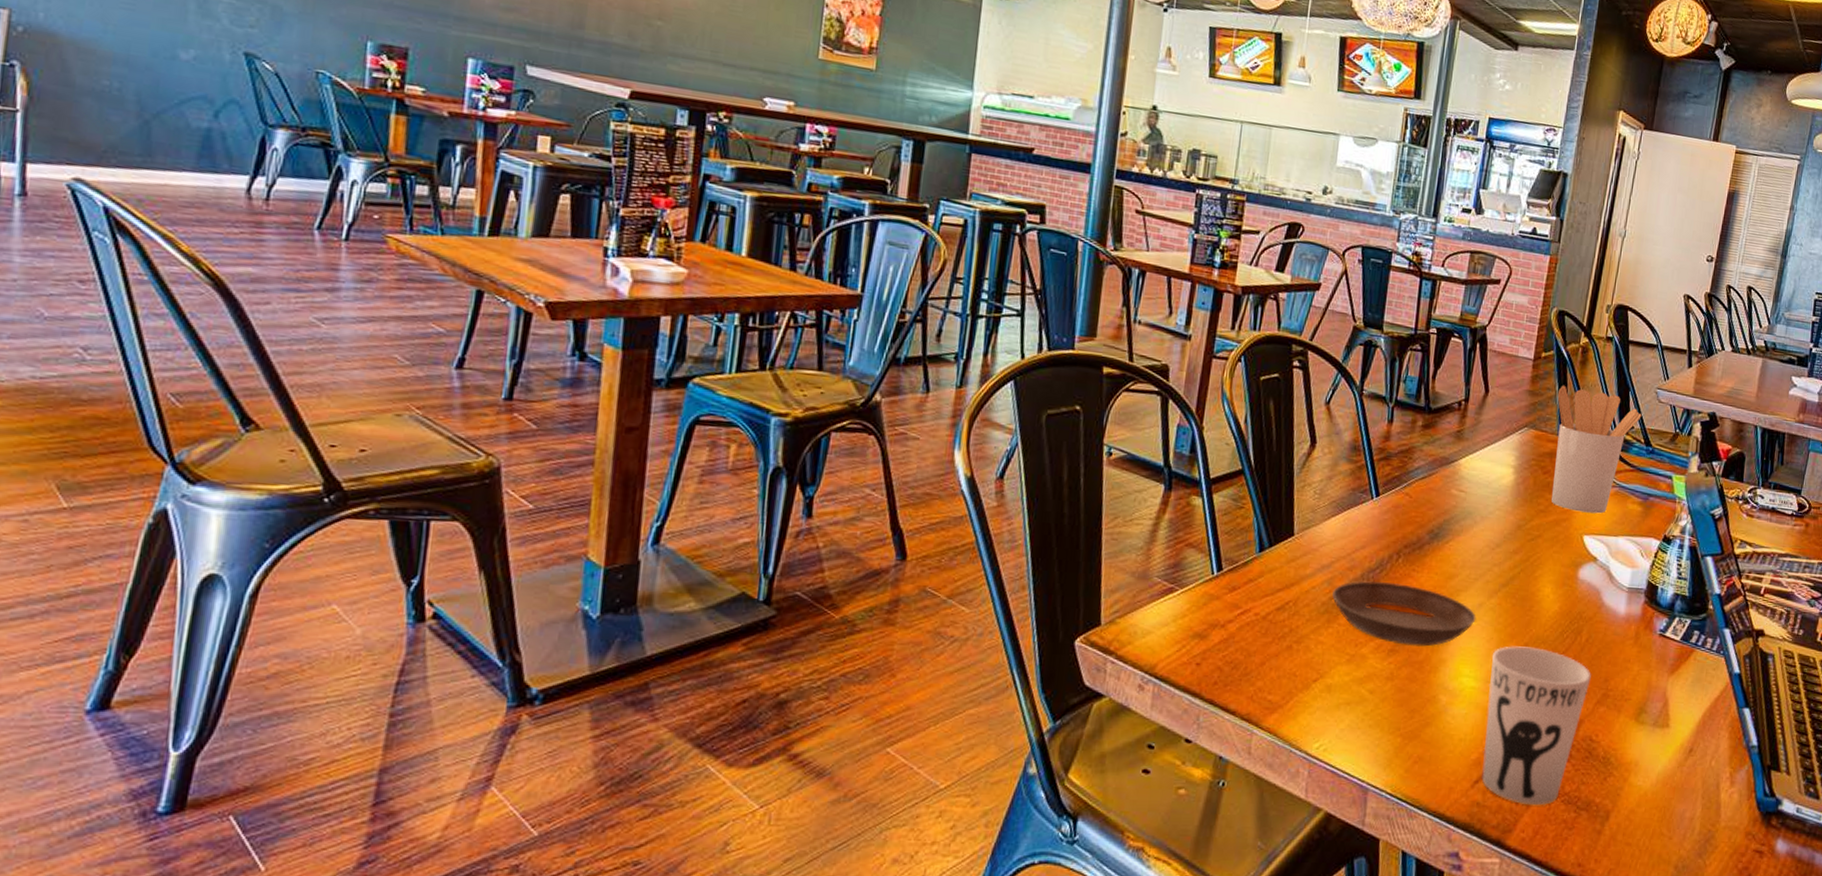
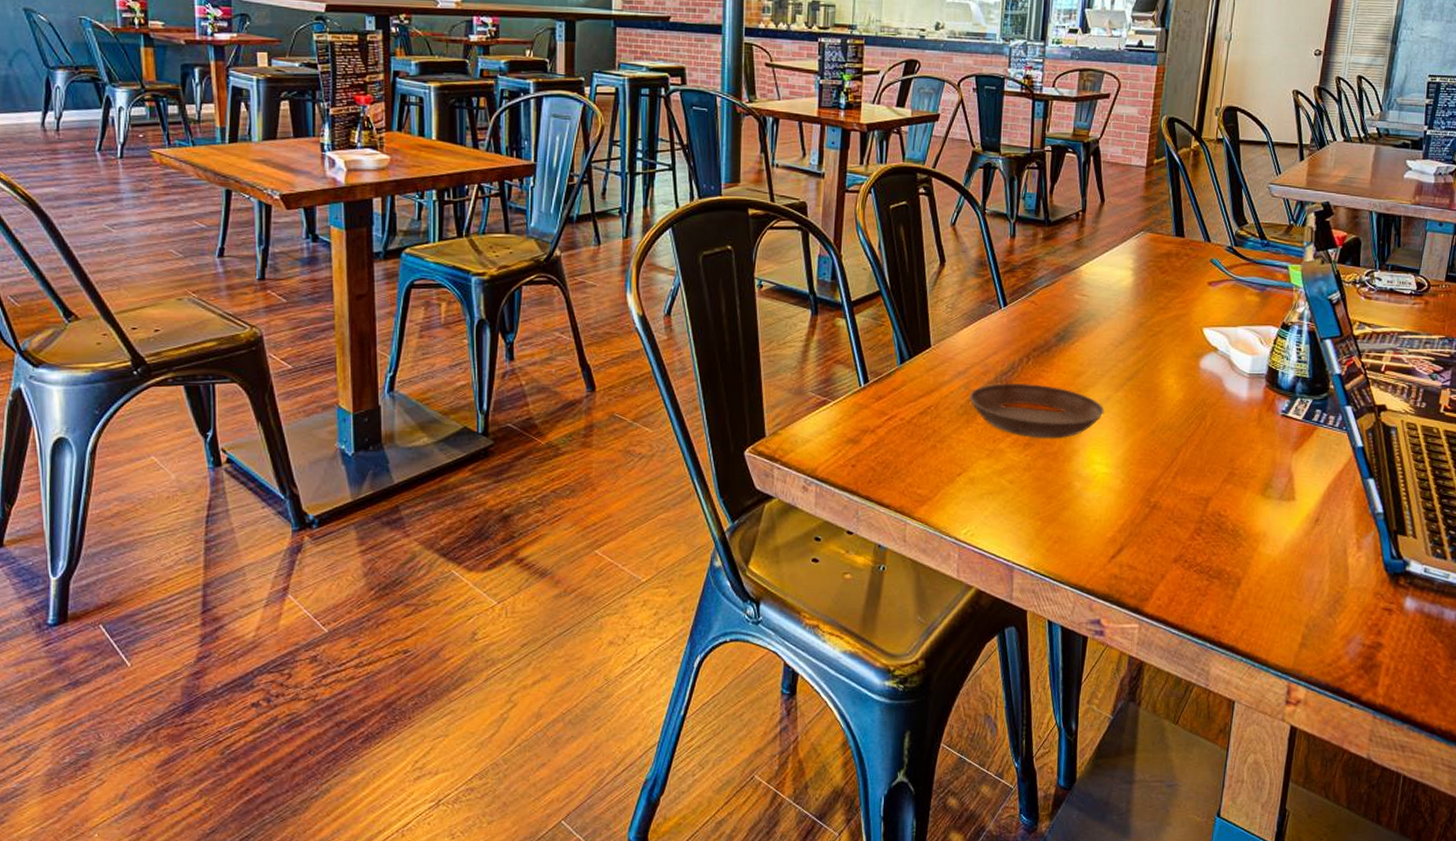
cup: present [1481,646,1591,806] -> none [1118,434,1217,576]
utensil holder: present [1552,385,1642,514] -> none [1171,188,1255,307]

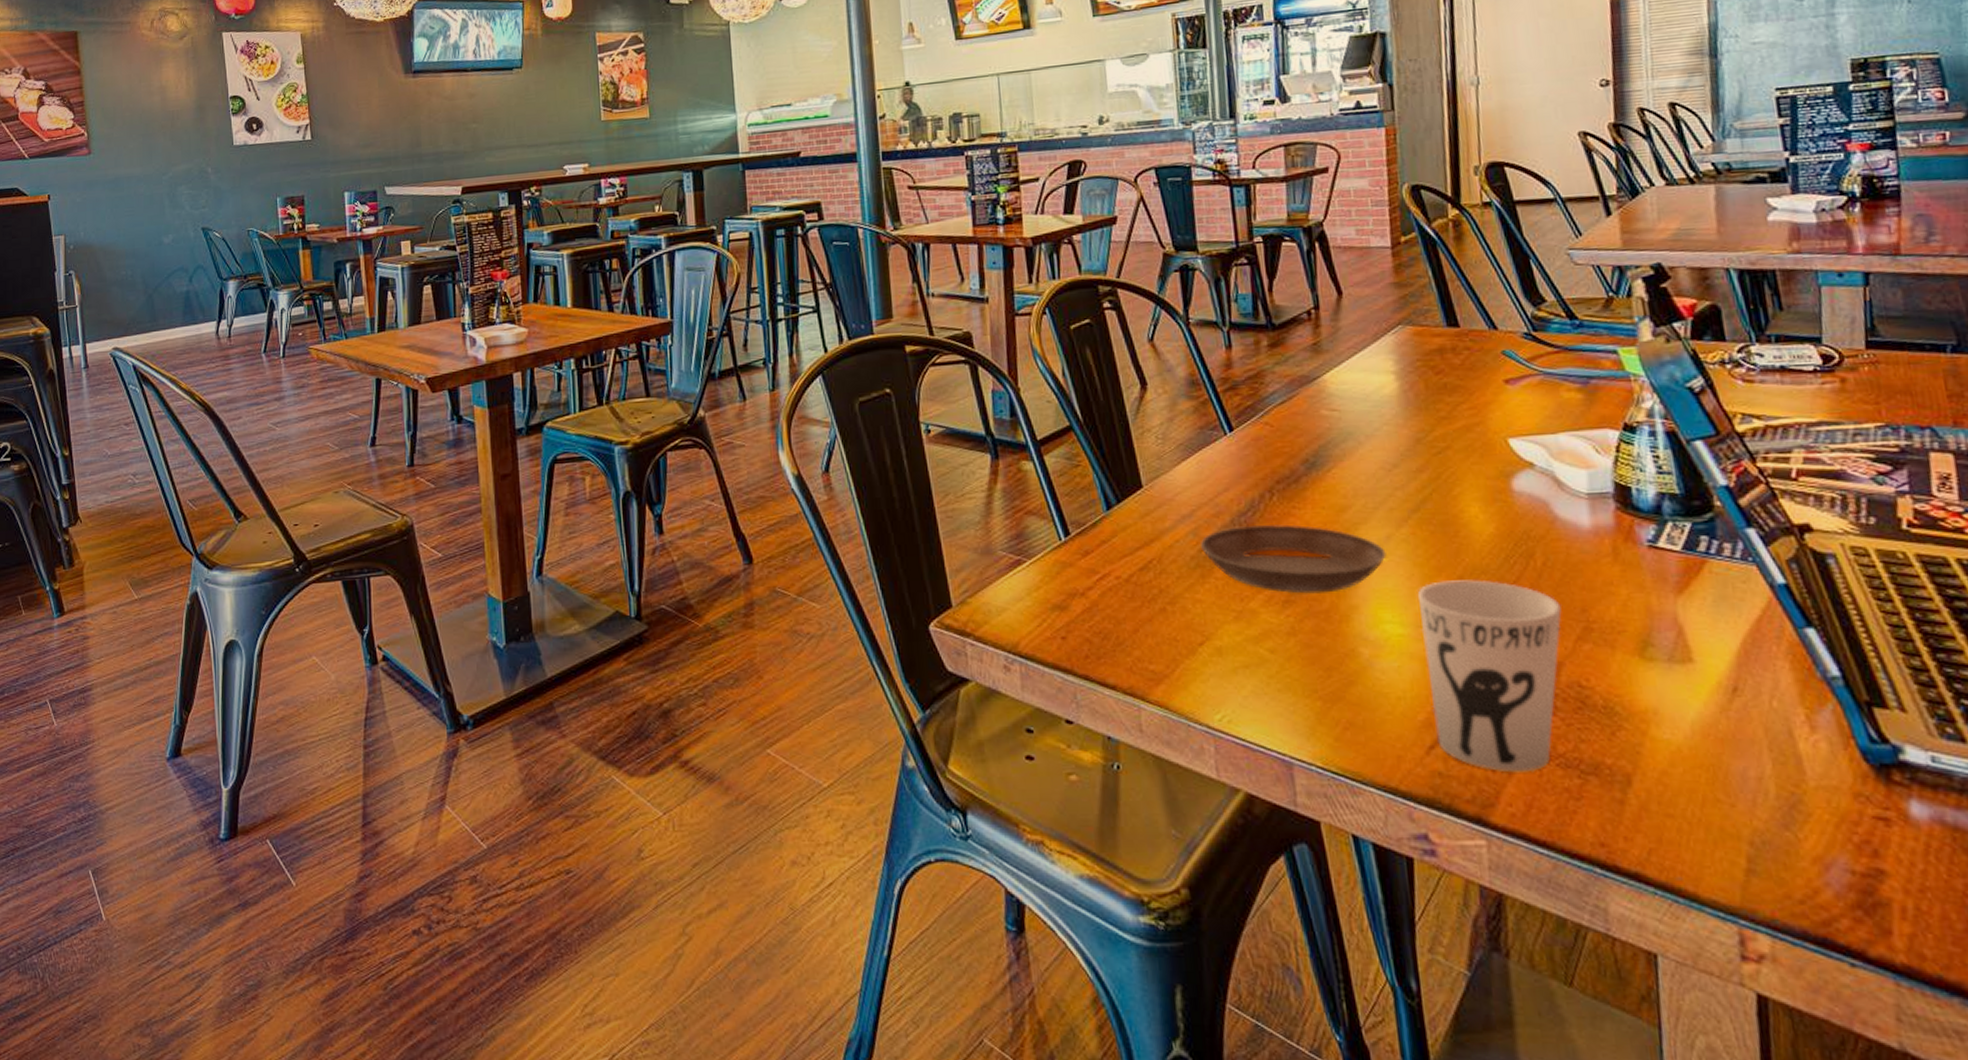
cup: none [1118,434,1217,576] -> present [1418,580,1562,773]

